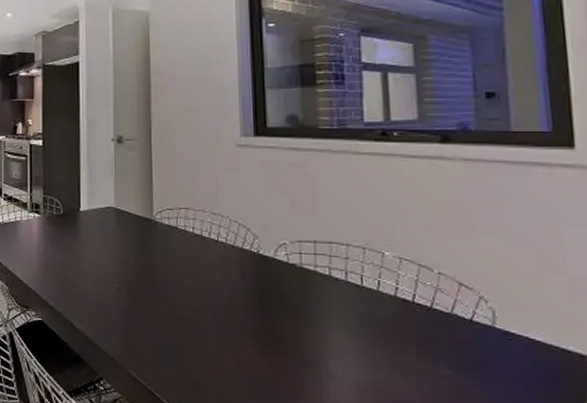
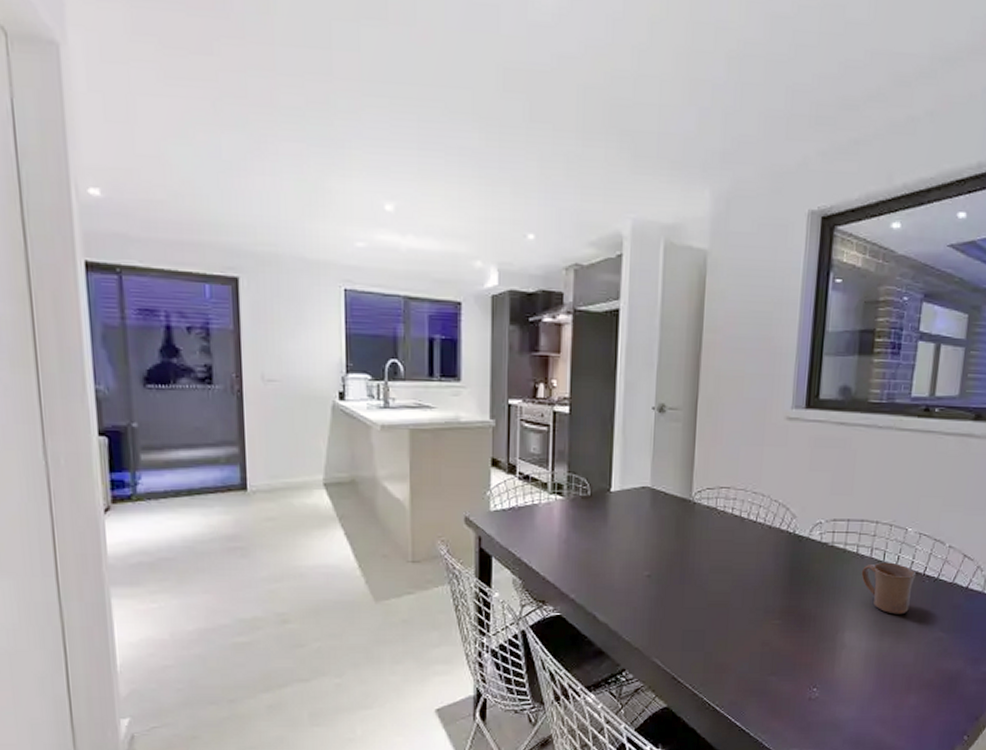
mug: none [338,286,404,345] -> present [861,562,917,615]

